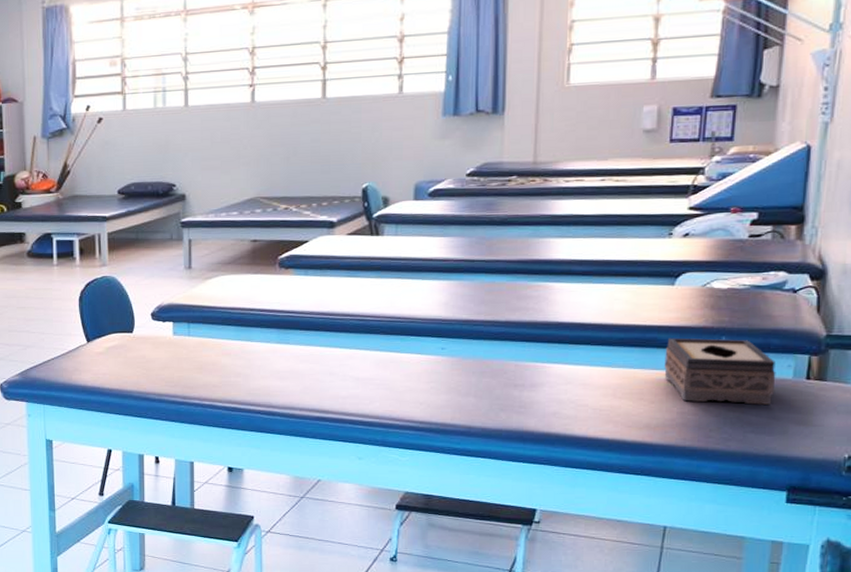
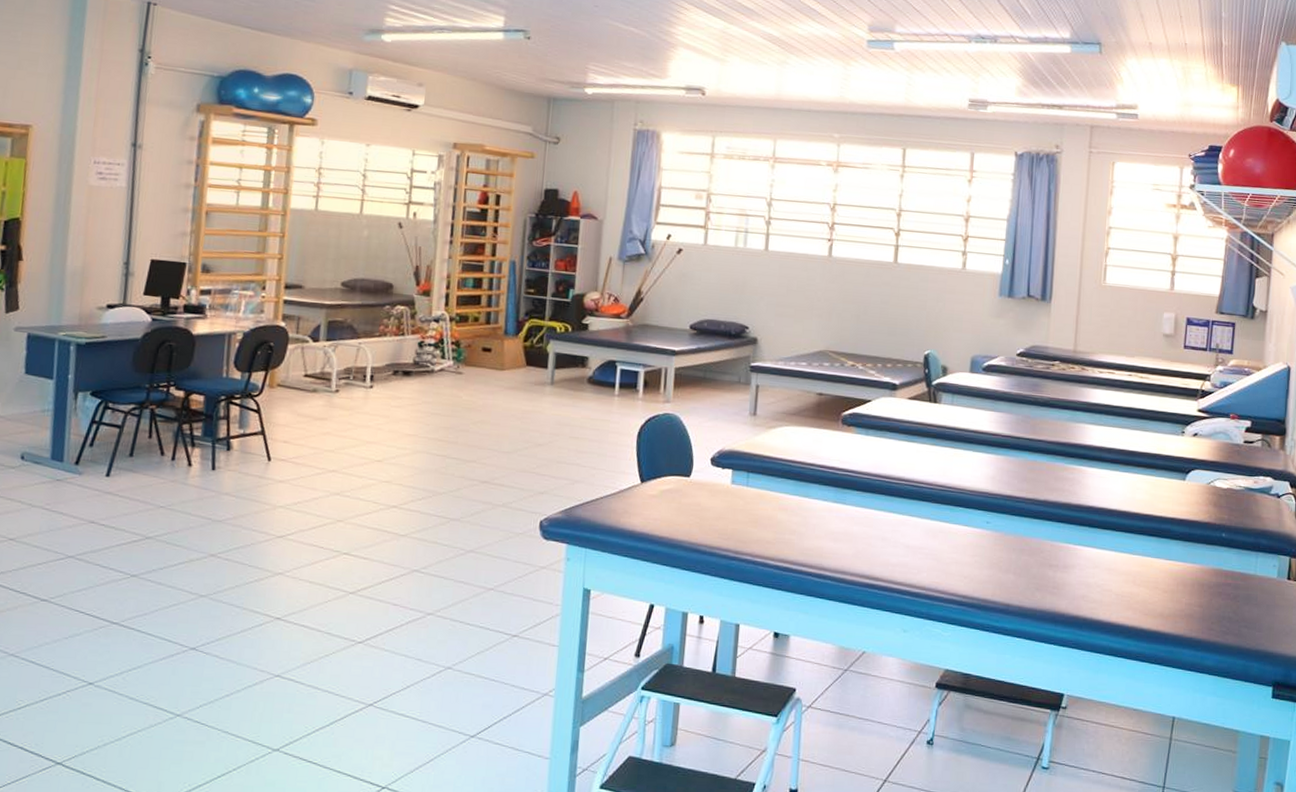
tissue box: present [664,338,776,405] -> none [1175,530,1264,601]

